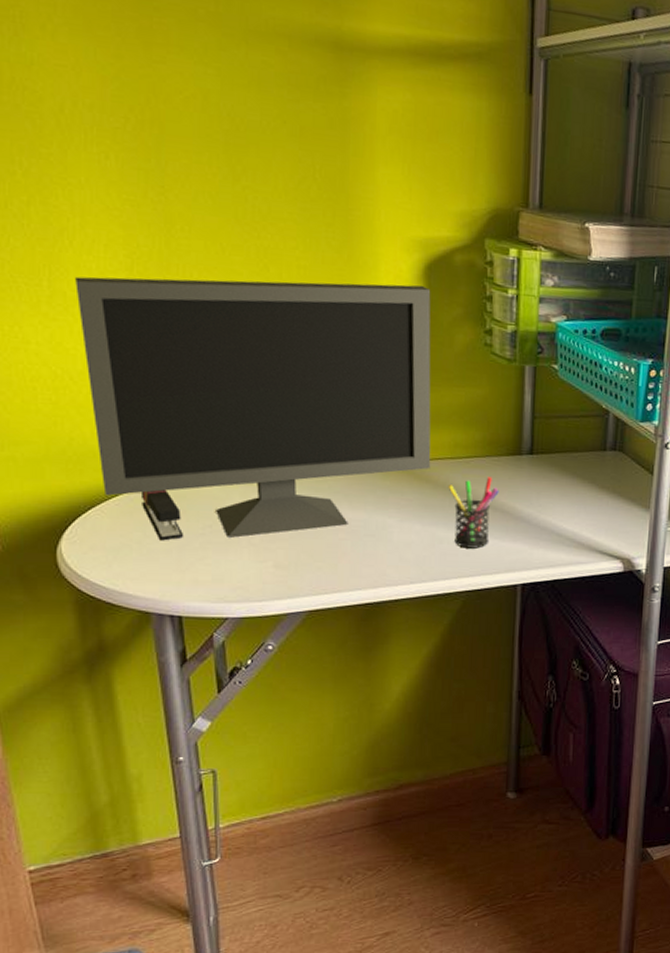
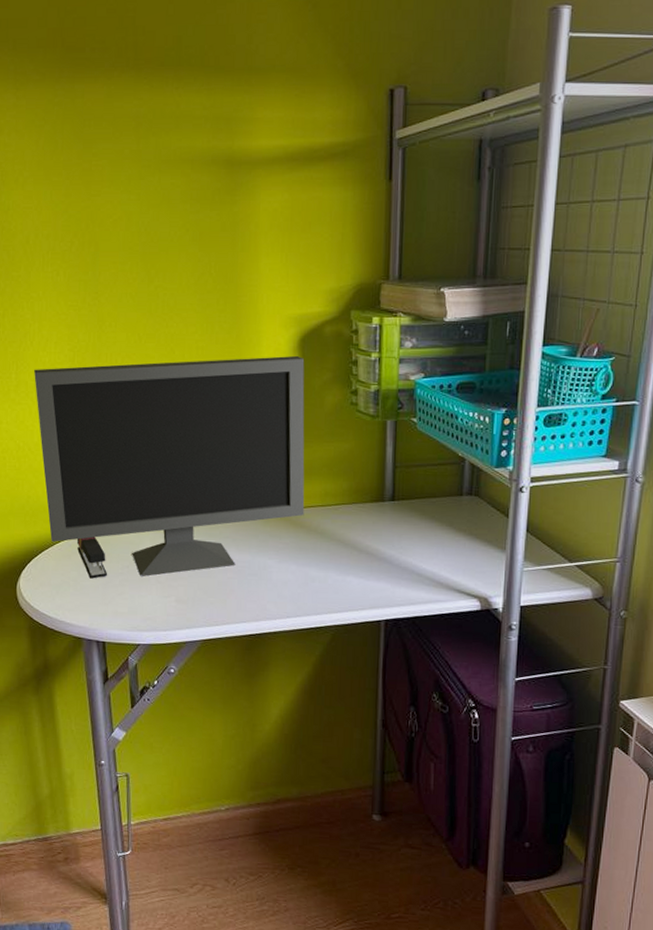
pen holder: present [448,477,499,549] -> none [319,522,364,587]

